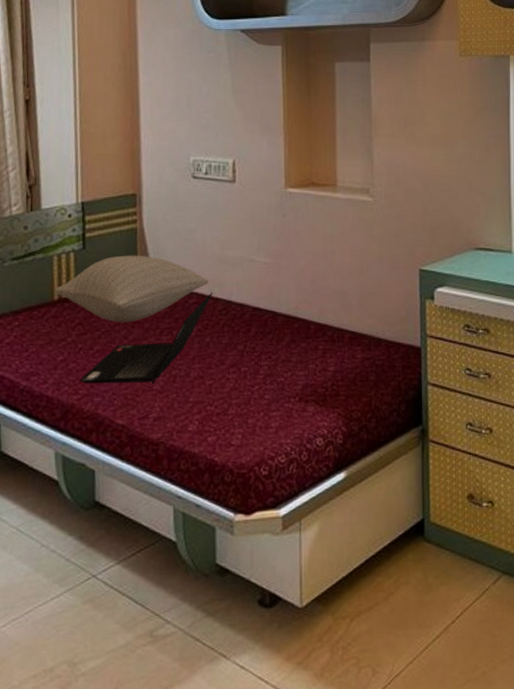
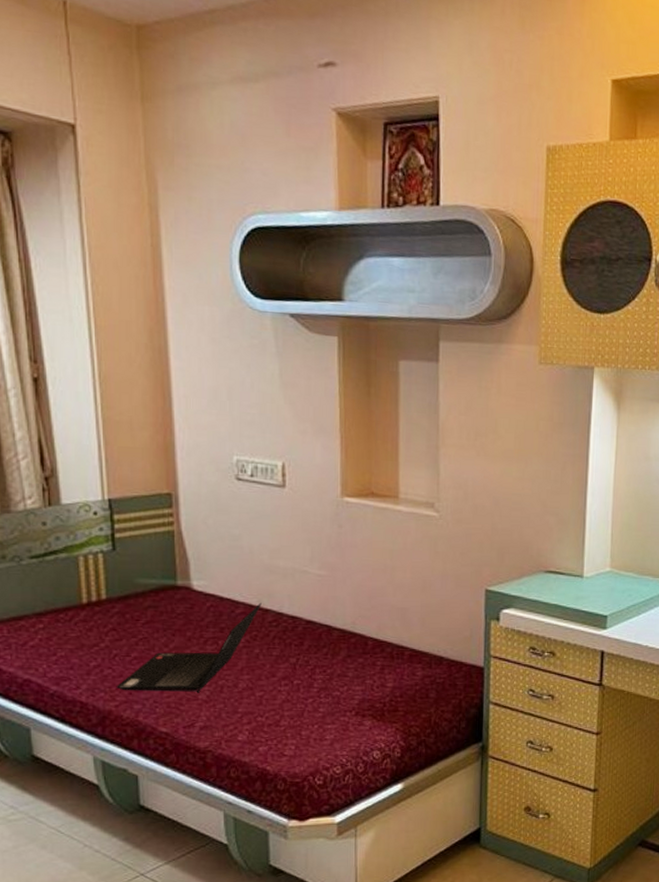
pillow: present [54,255,208,323] -> none [82,559,256,630]

